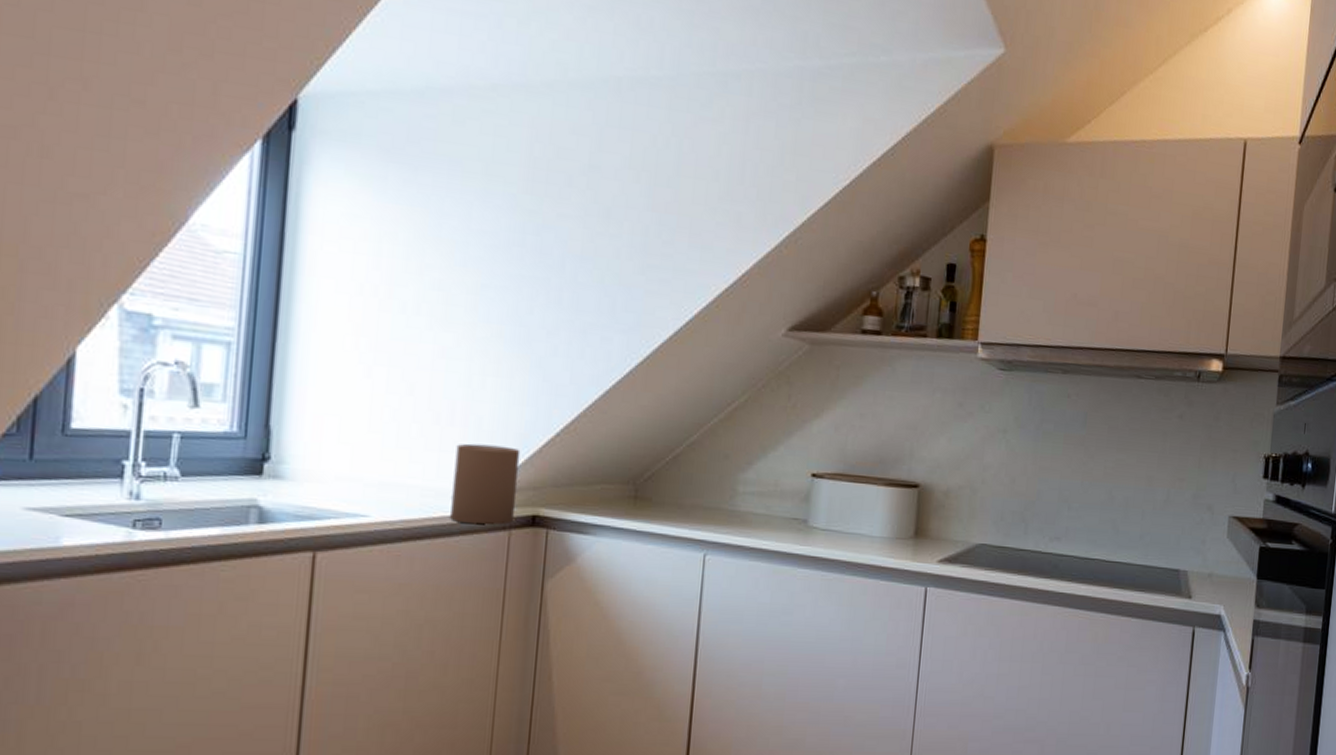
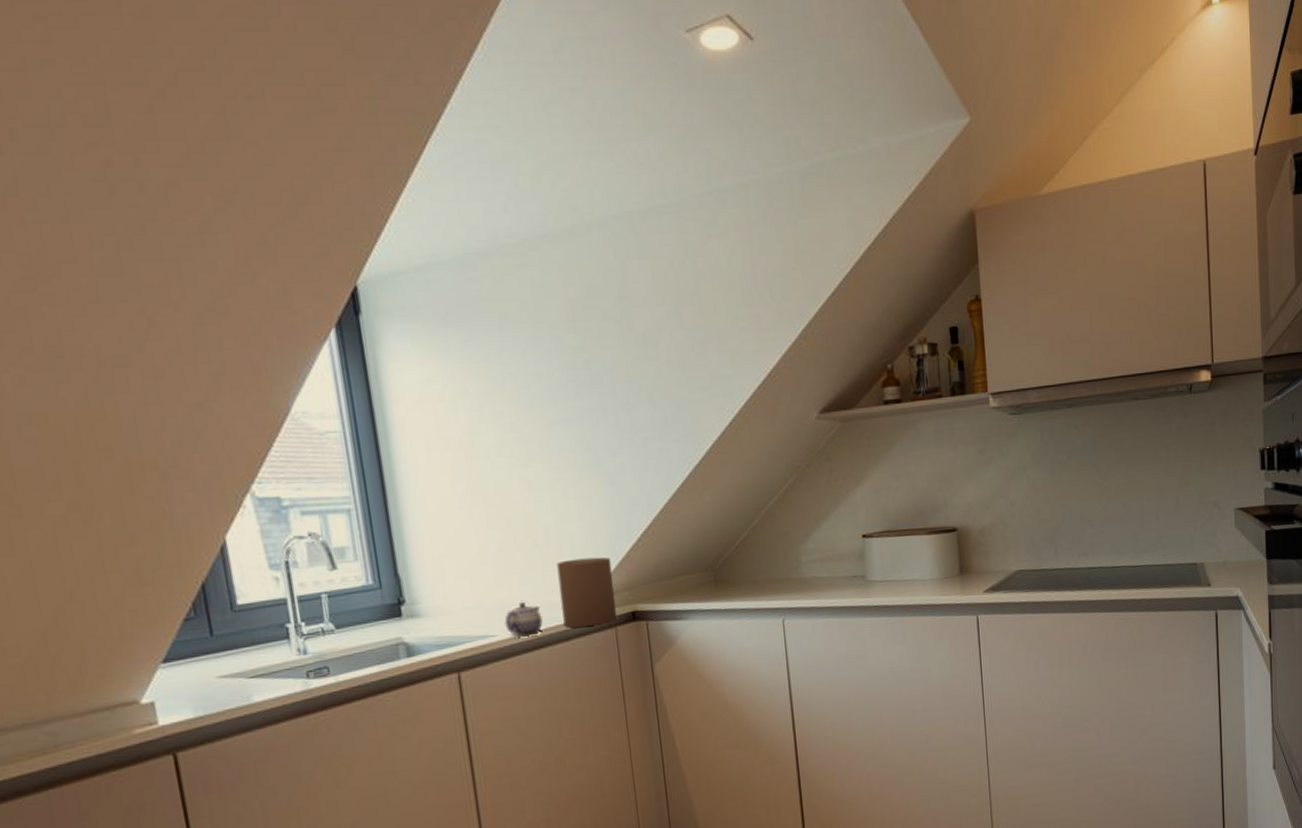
teapot: none [381,483,428,524] -> present [504,602,543,637]

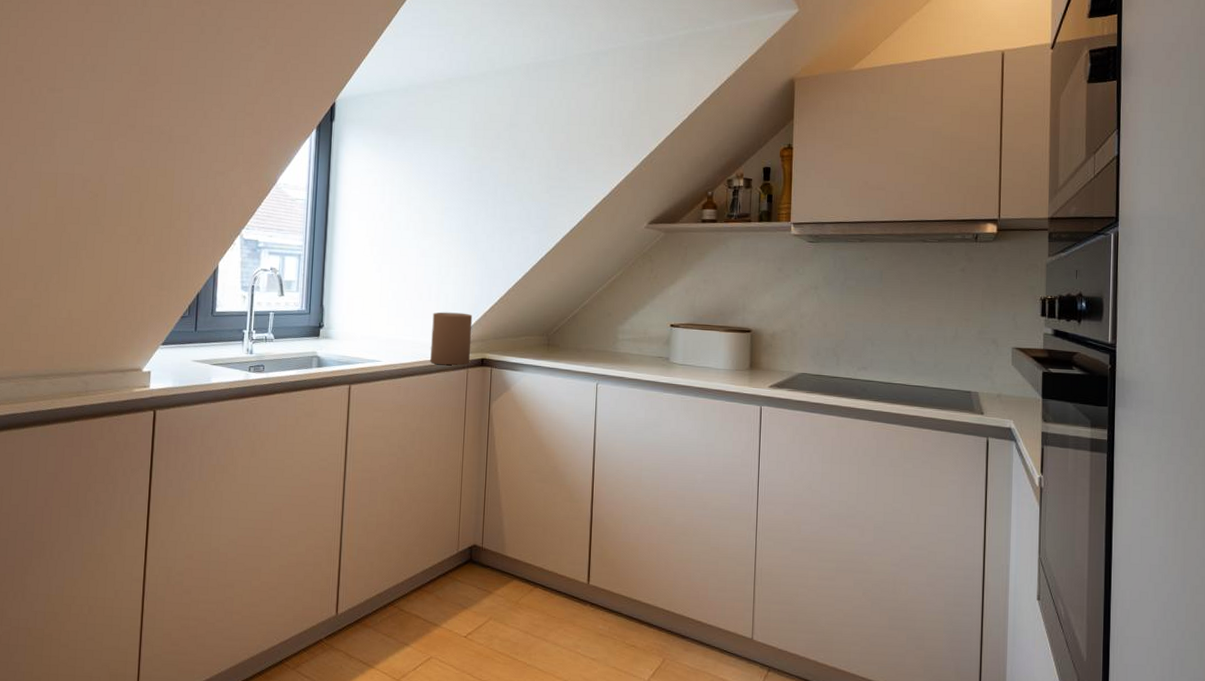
teapot: present [504,602,543,637] -> none [388,339,416,366]

